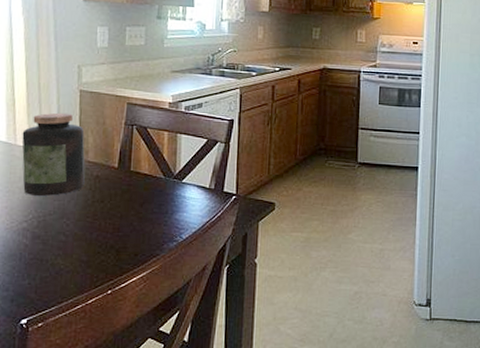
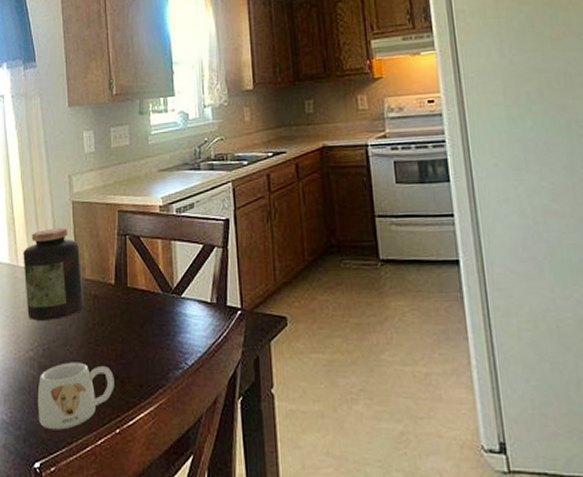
mug: none [28,233,110,292] -> present [37,362,114,430]

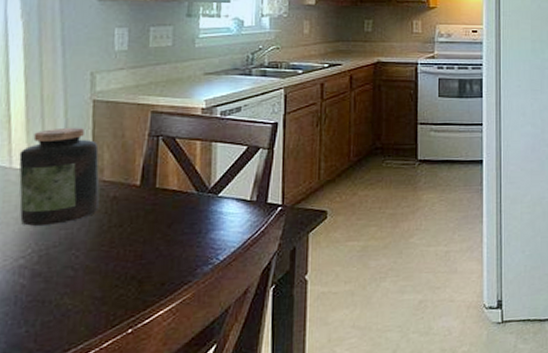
mug: present [37,362,114,430] -> none [25,266,131,339]

